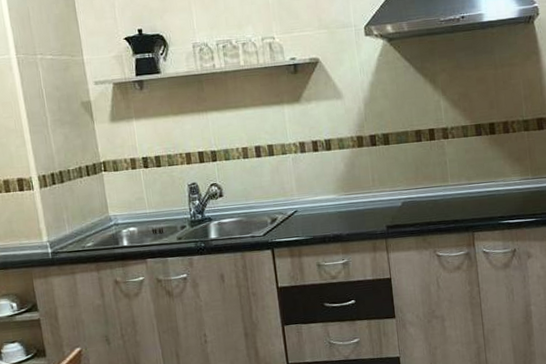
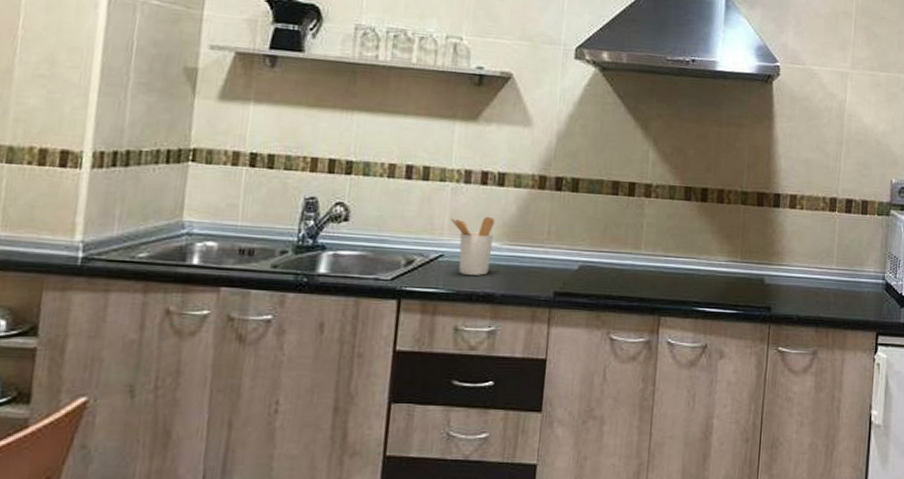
utensil holder: none [296,175,334,223] -> present [450,216,496,276]

